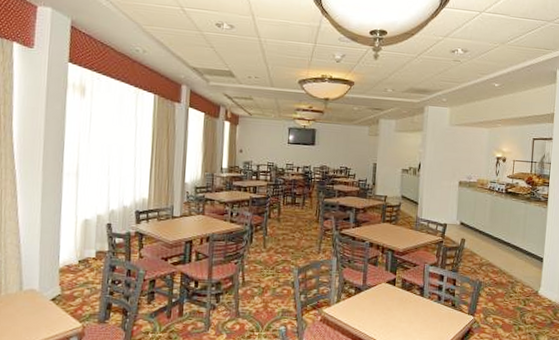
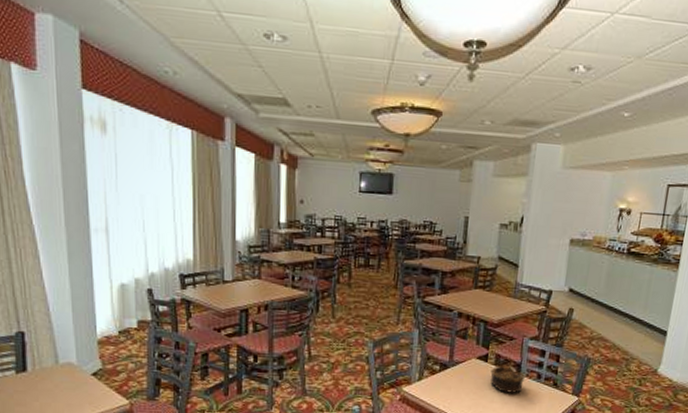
bowl: none [398,288,428,313] -> present [490,365,526,393]

